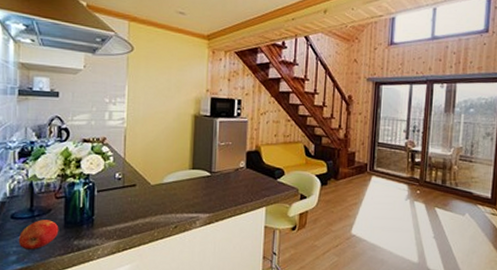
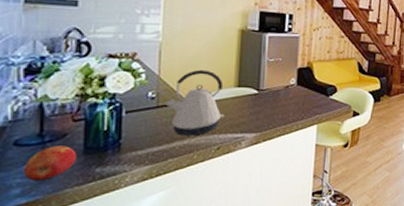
kettle: none [130,153,181,214] -> present [165,69,225,136]

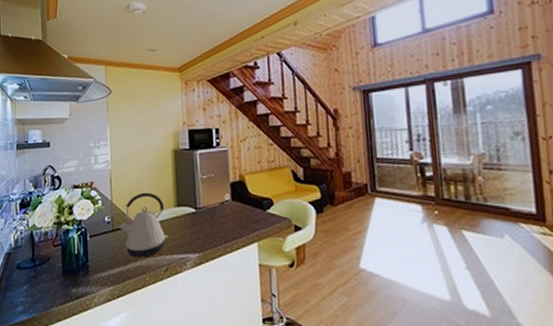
apple: present [23,146,77,182] -> none [24,268,58,301]

